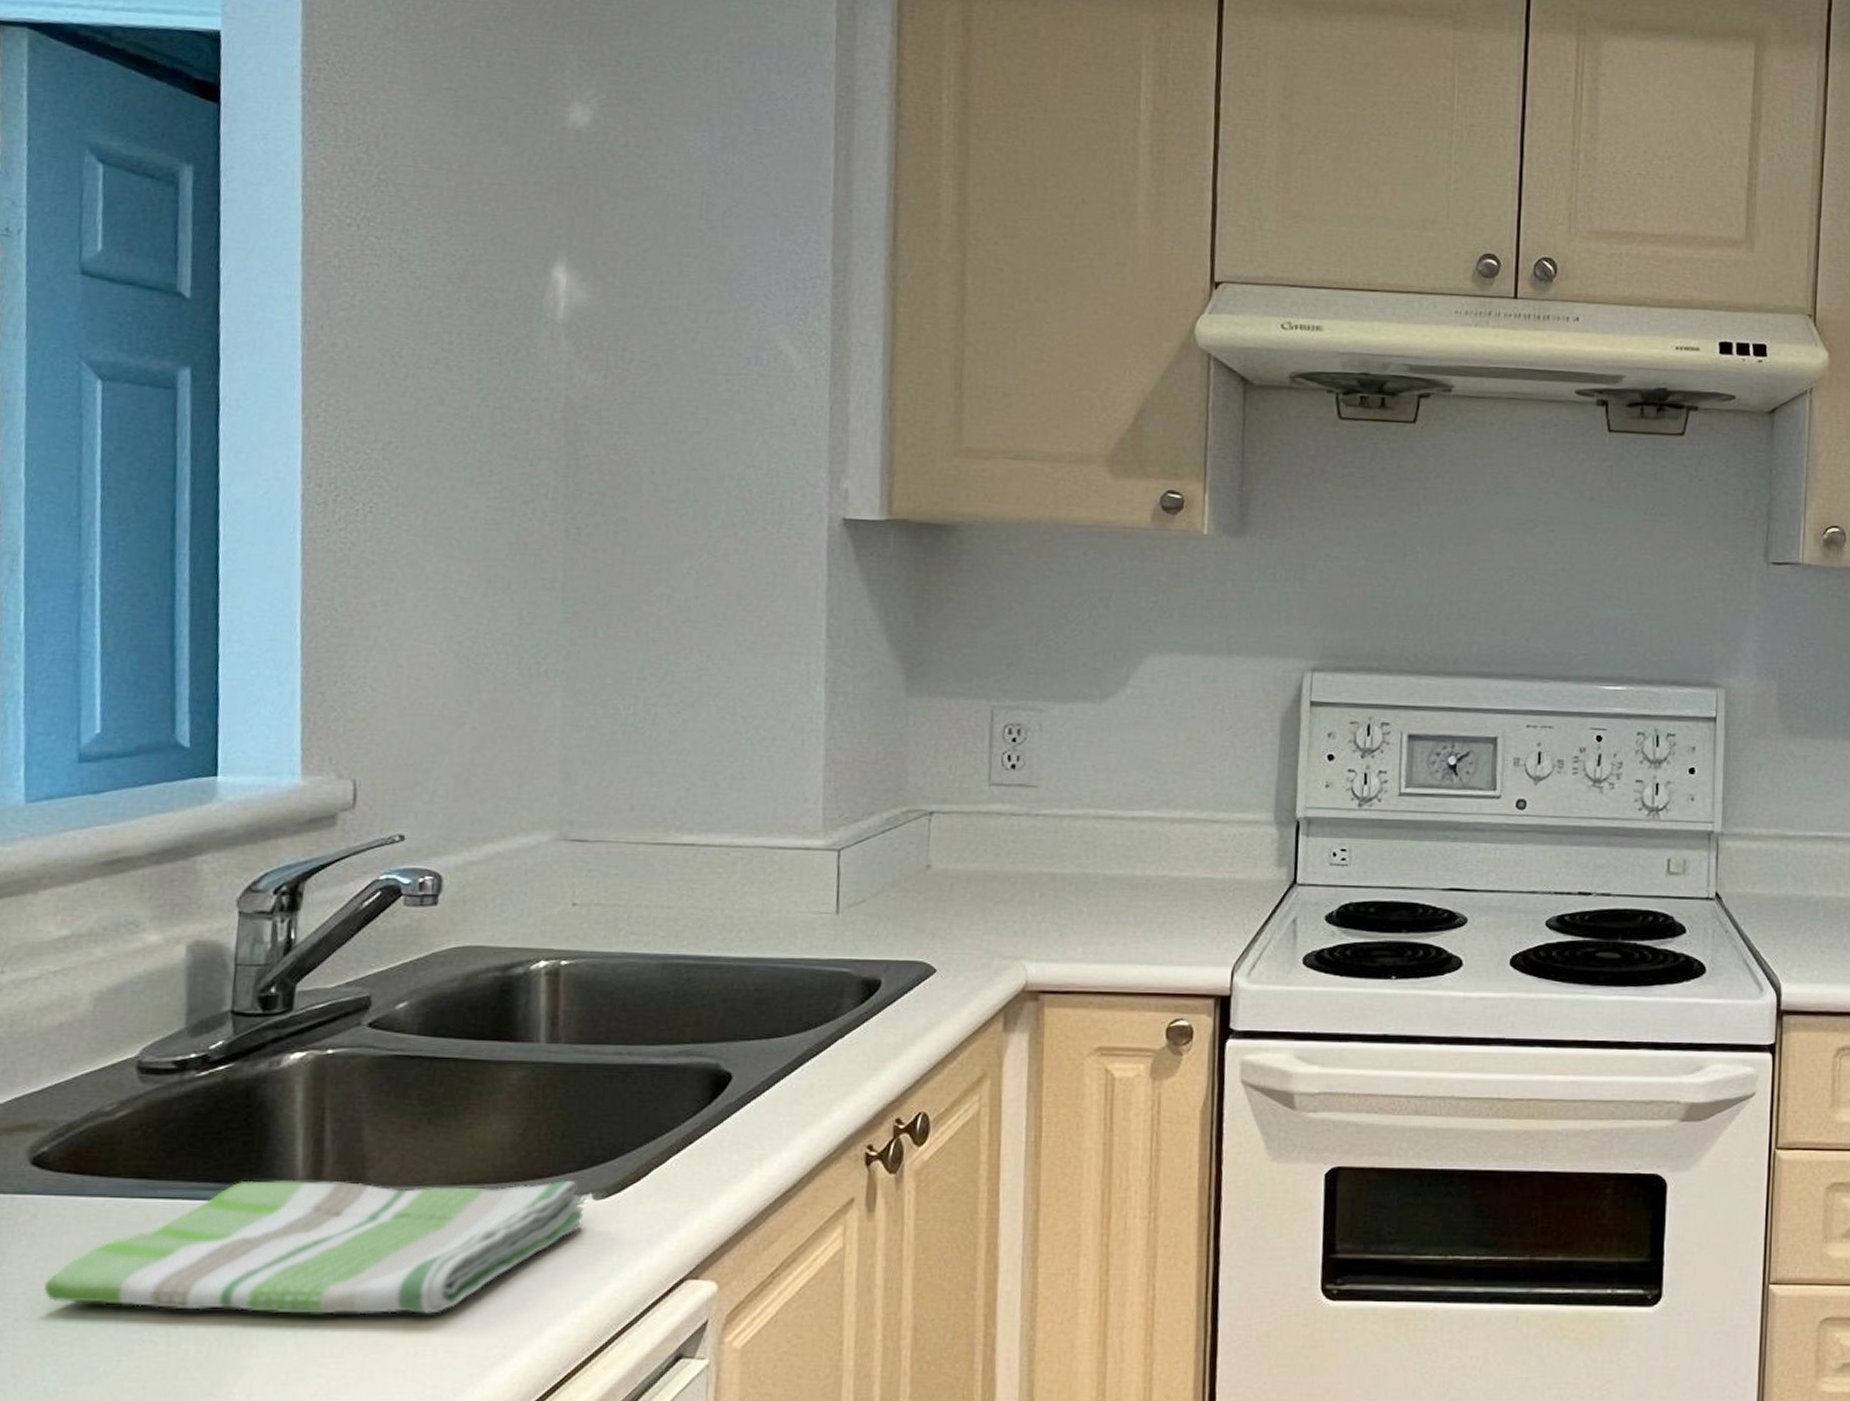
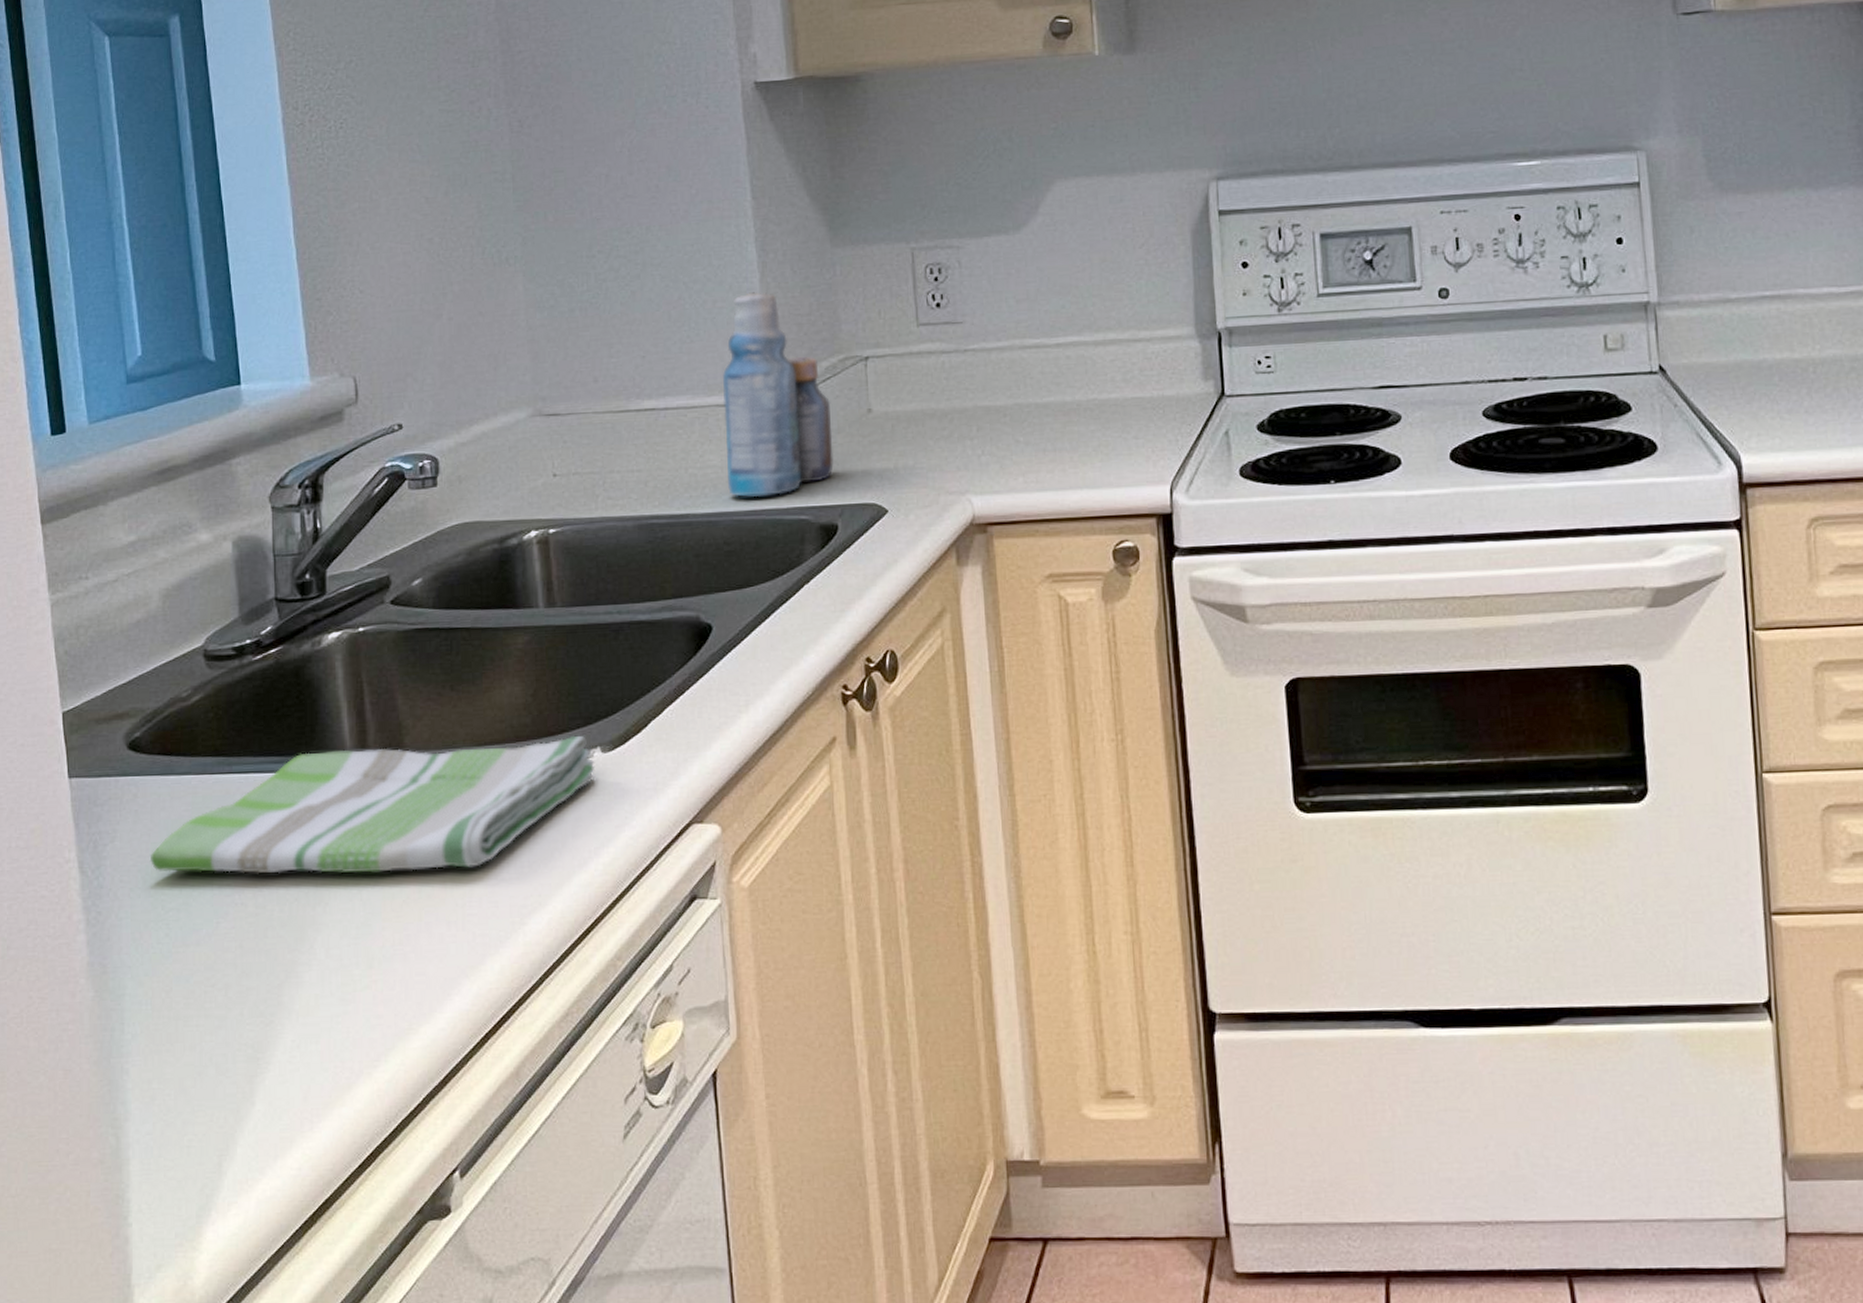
bottle: none [766,734,888,945] -> present [723,292,834,497]

